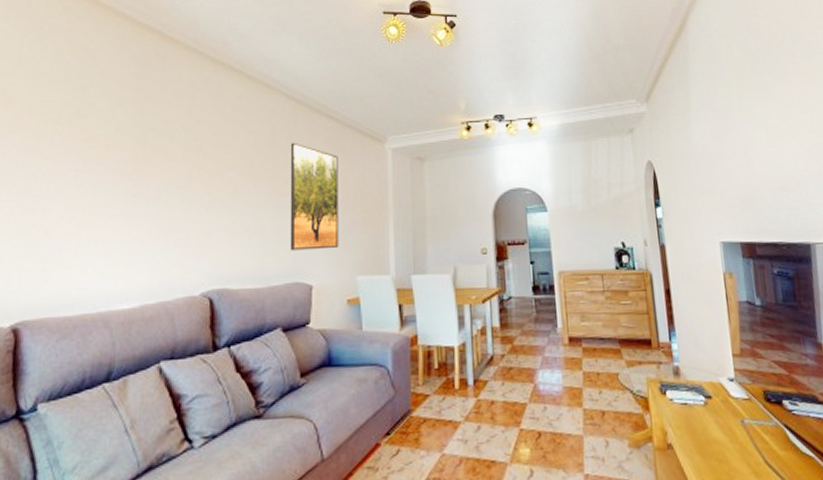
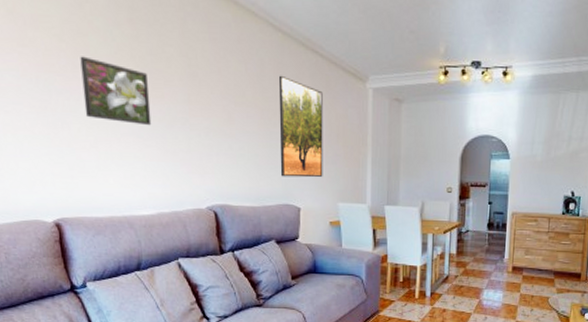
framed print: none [71,138,148,205] -> present [80,56,152,126]

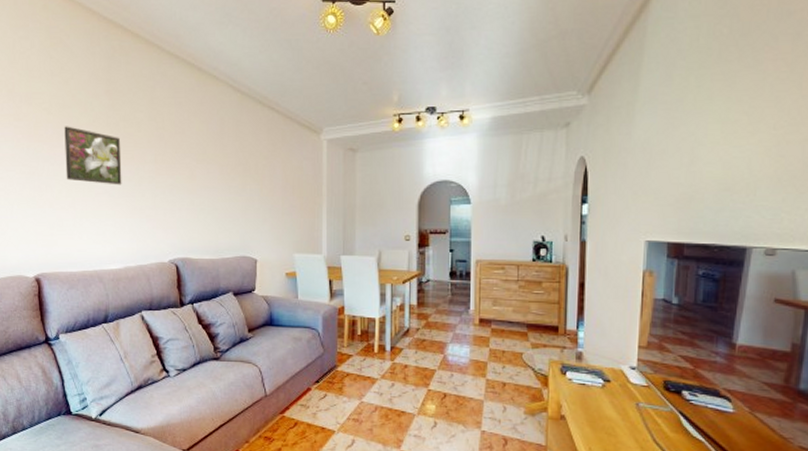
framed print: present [278,75,323,178] -> none [237,132,279,229]

